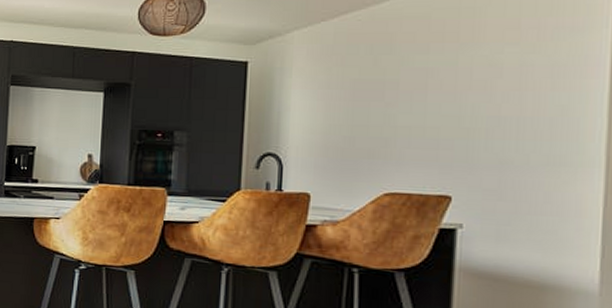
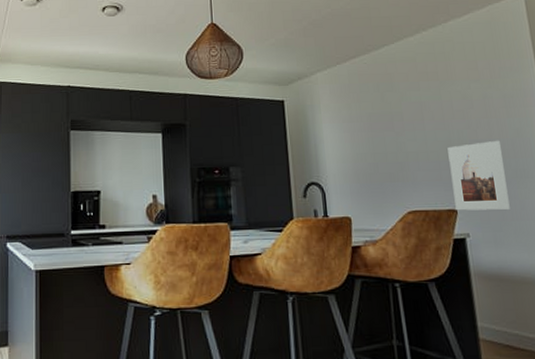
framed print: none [450,118,532,201] -> present [447,140,510,211]

